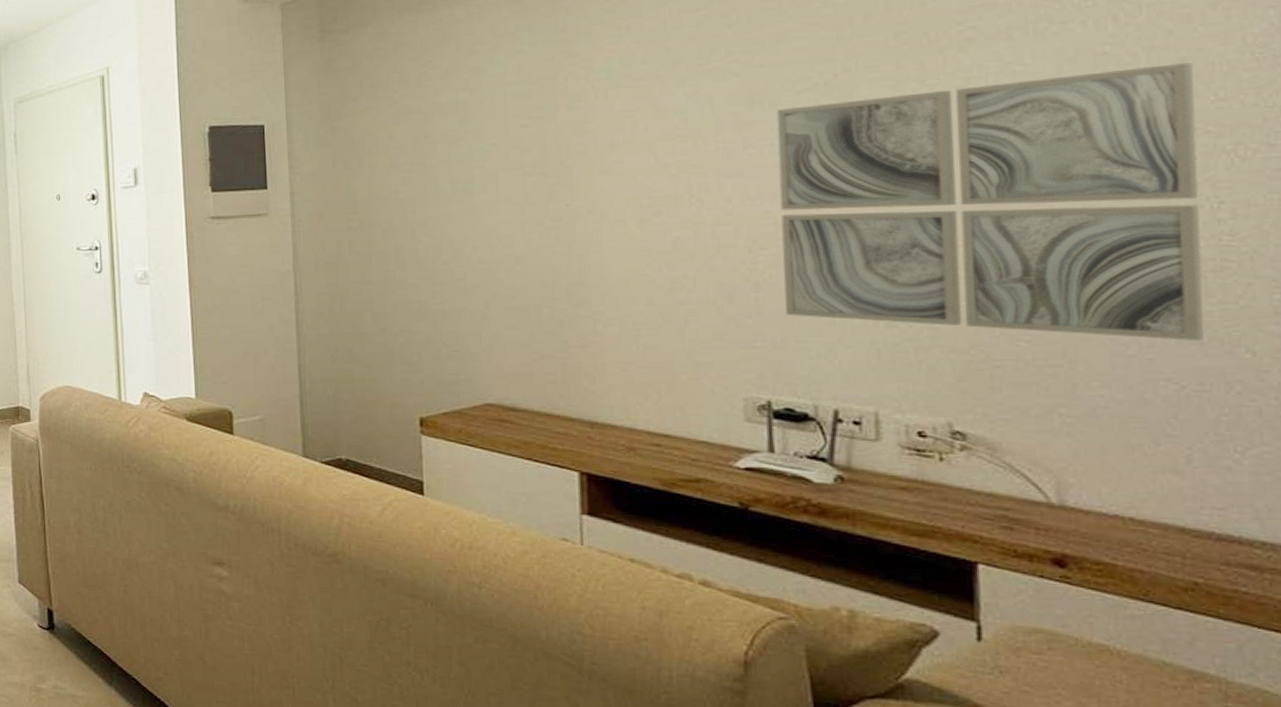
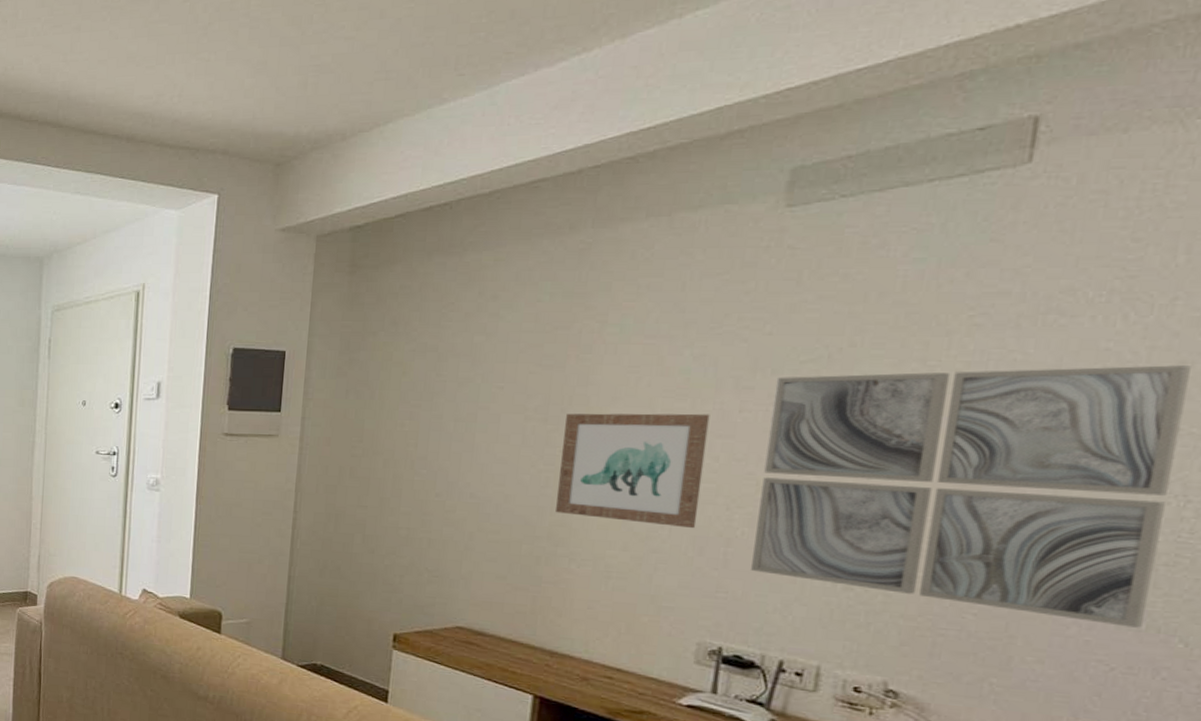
wall art: none [566,153,721,276] -> present [556,413,710,529]

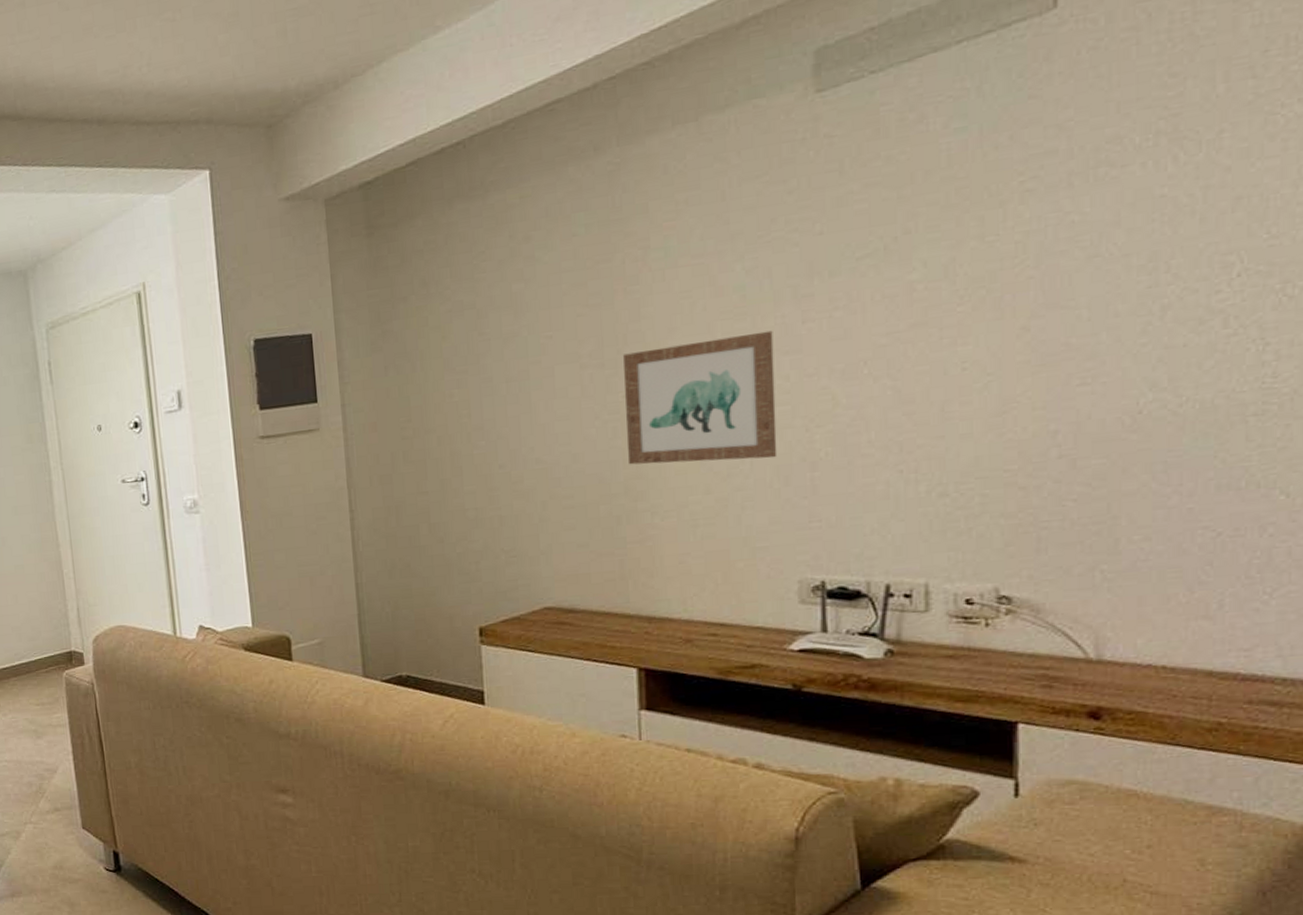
wall art: present [751,365,1191,628] -> none [835,200,1247,494]

